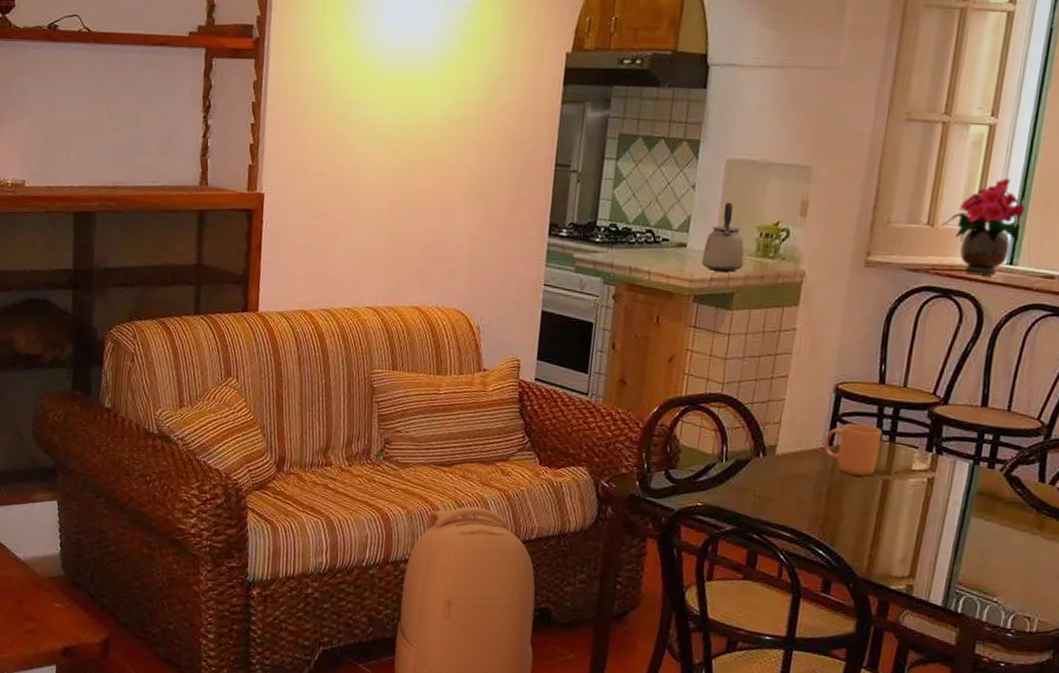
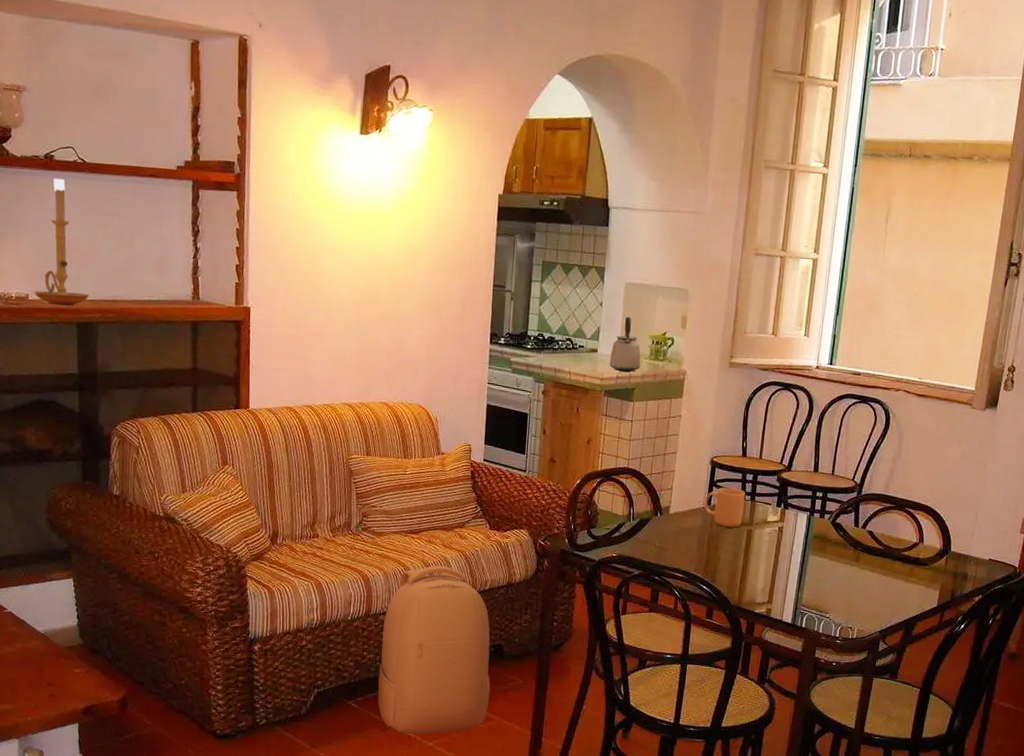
candle holder: none [30,51,89,192] -> present [33,179,90,305]
potted flower: present [941,177,1026,276] -> none [782,299,840,374]

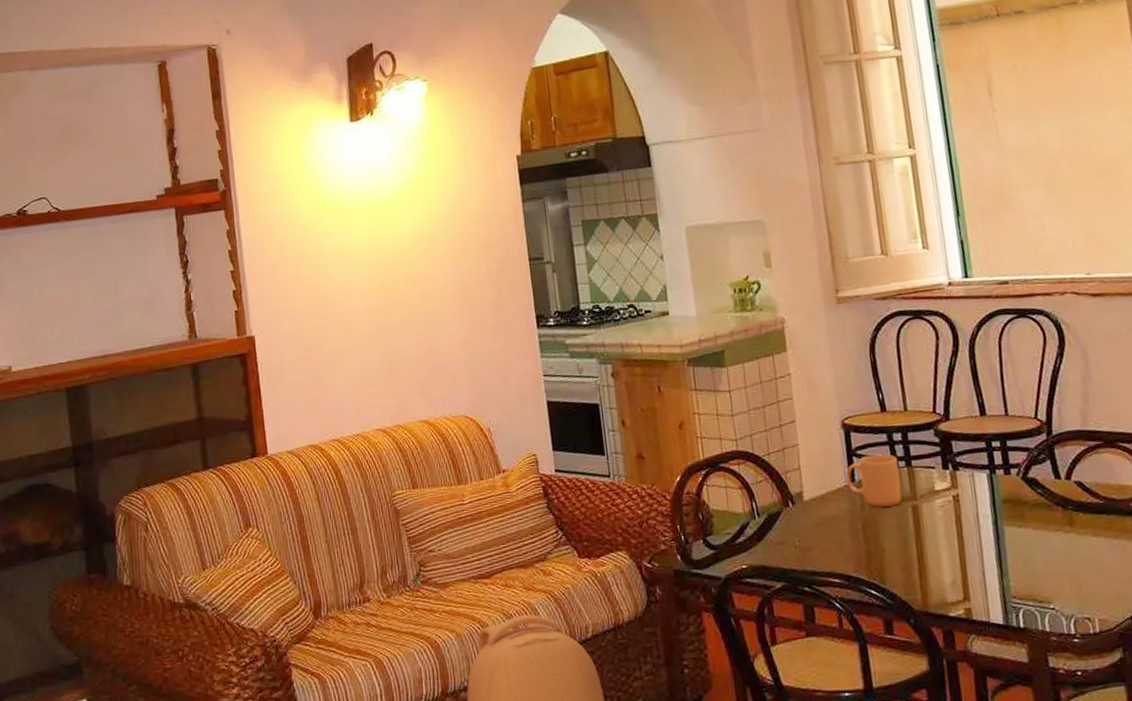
candle holder: present [33,179,90,305] -> none [16,233,77,373]
kettle: present [609,316,641,372] -> none [685,266,726,333]

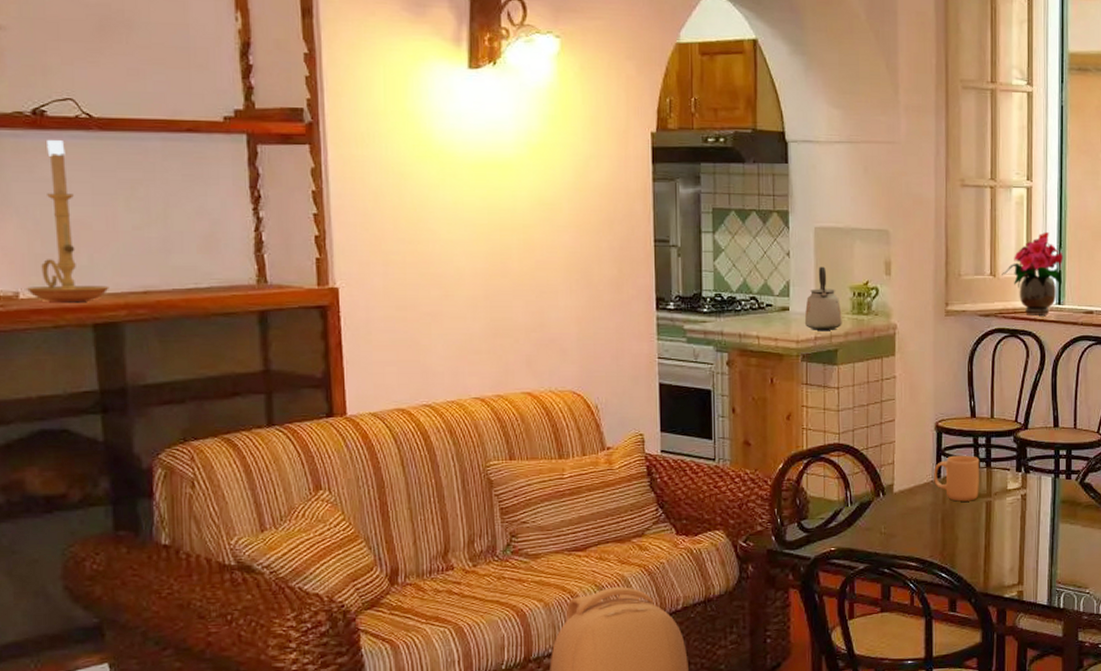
candle holder: none [16,233,77,373] -> present [25,140,109,303]
kettle: none [685,266,726,333] -> present [804,266,842,330]
potted flower: none [894,200,967,293] -> present [1002,231,1064,315]

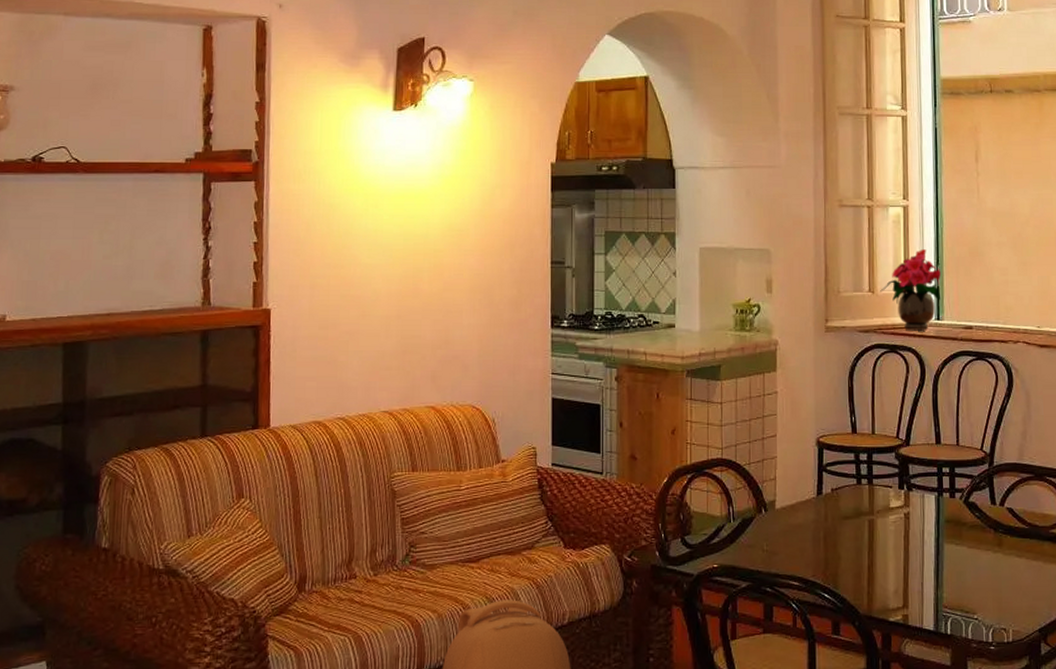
candle holder: present [25,140,109,303] -> none [12,183,79,324]
kettle: present [804,266,842,330] -> none [689,285,725,346]
cup: present [934,455,980,502] -> none [815,471,862,519]

